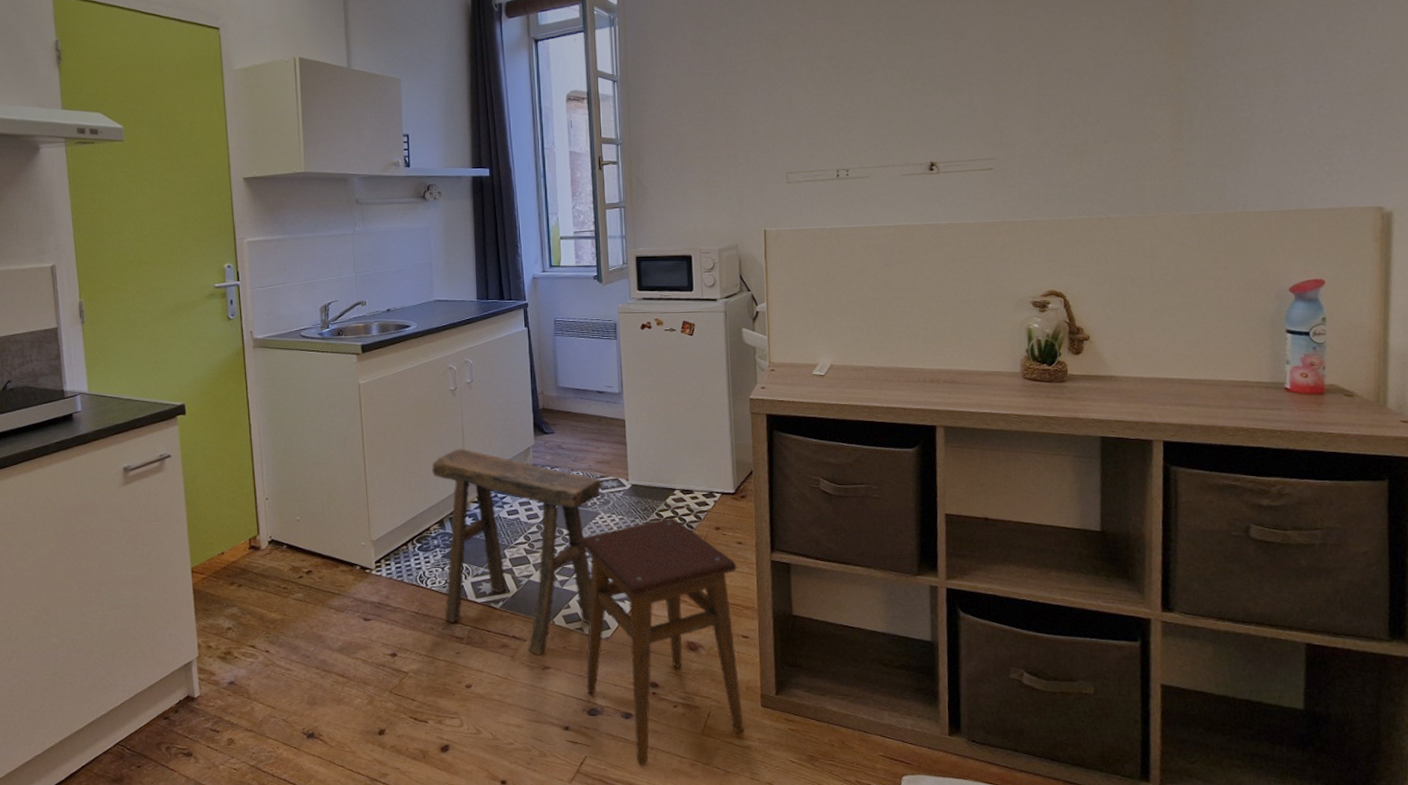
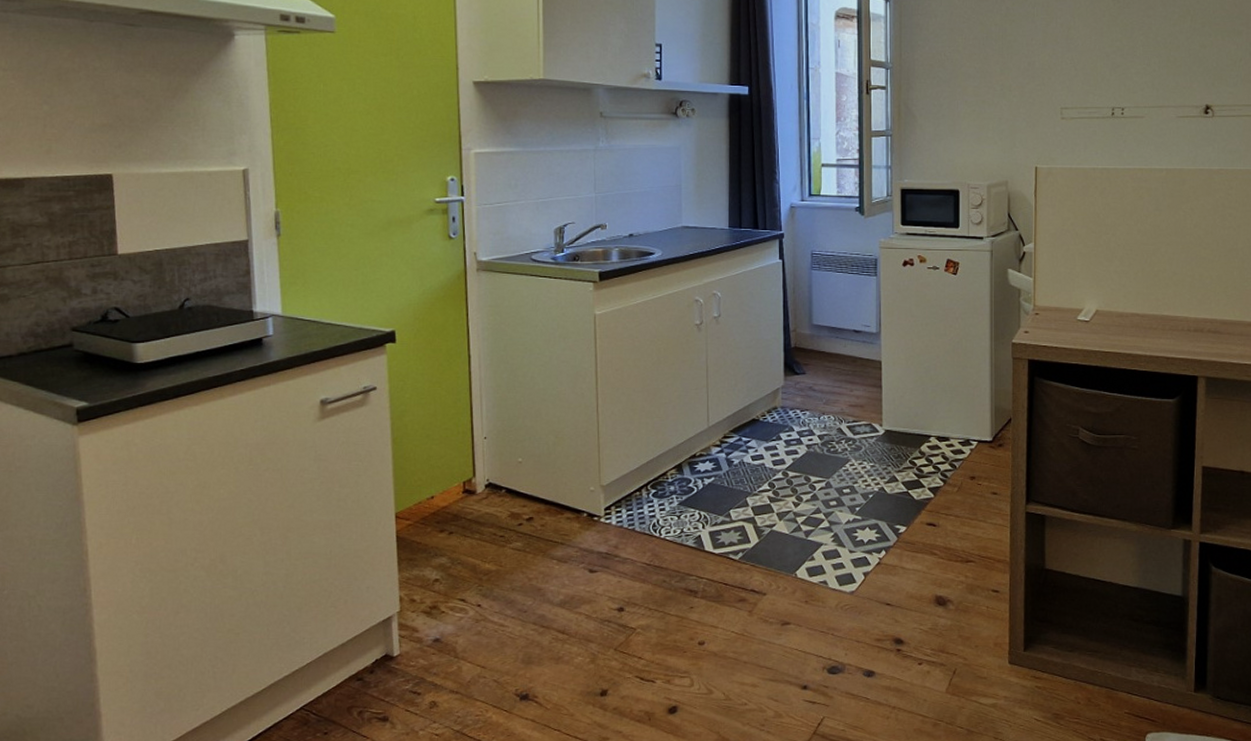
stool: present [432,448,602,655] -> none [672,388,854,610]
stool: present [581,518,744,767] -> none [828,466,991,728]

